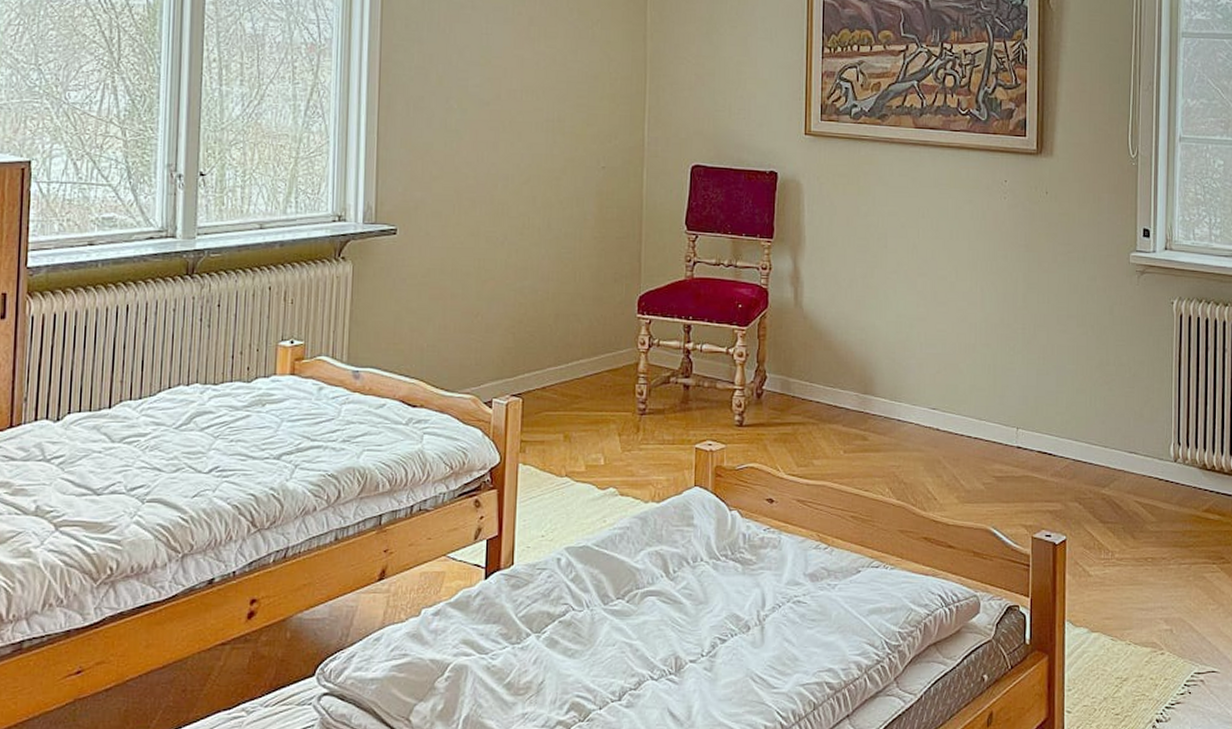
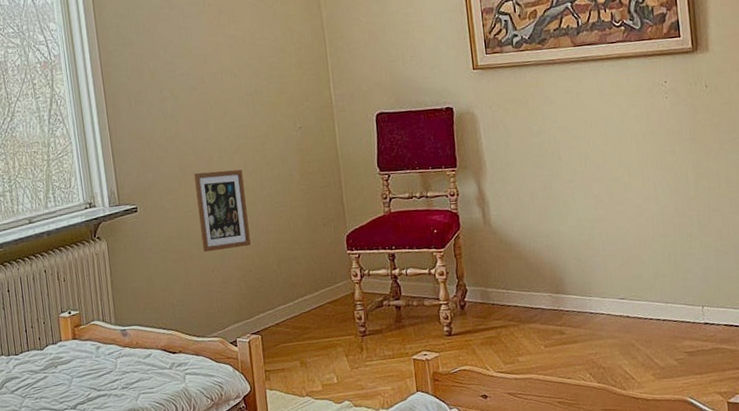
picture frame: none [468,200,529,293] -> present [194,169,251,253]

